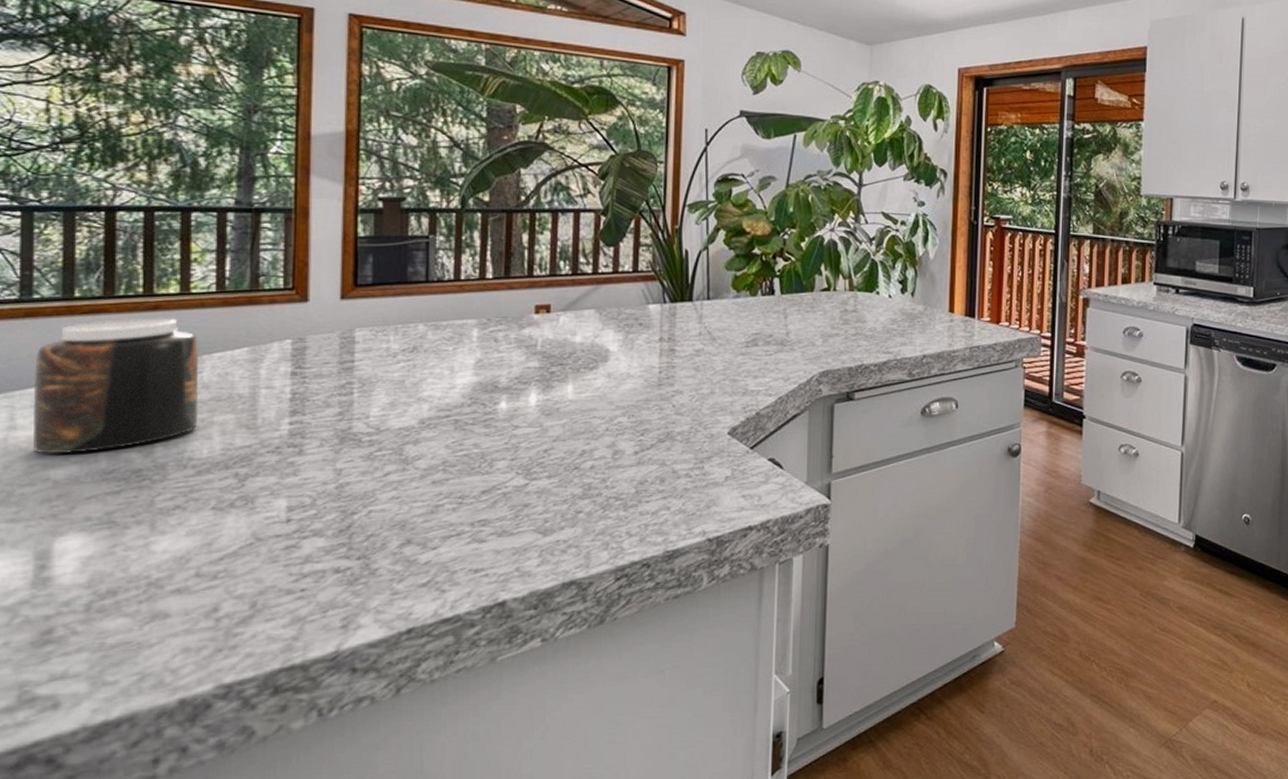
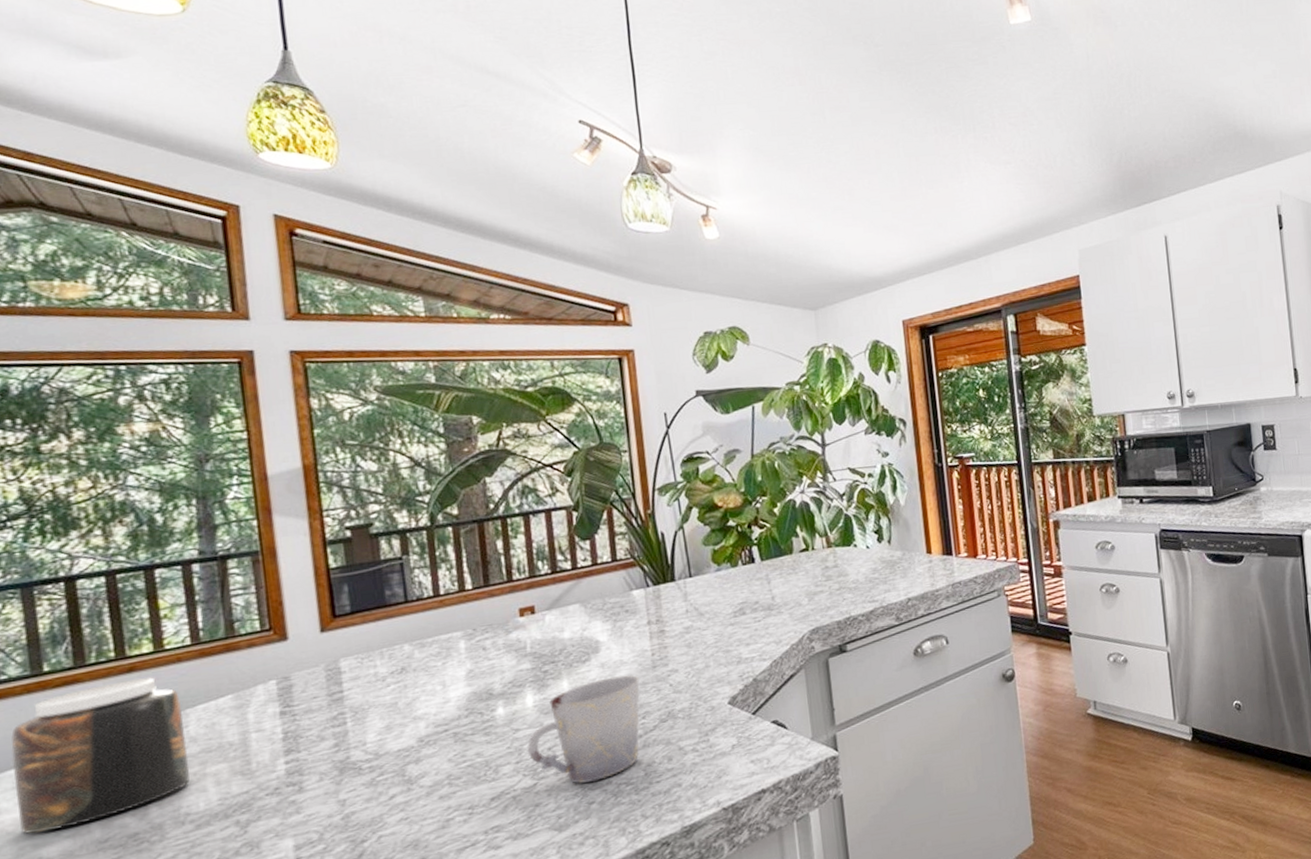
cup: none [523,389,643,492] -> present [527,674,640,784]

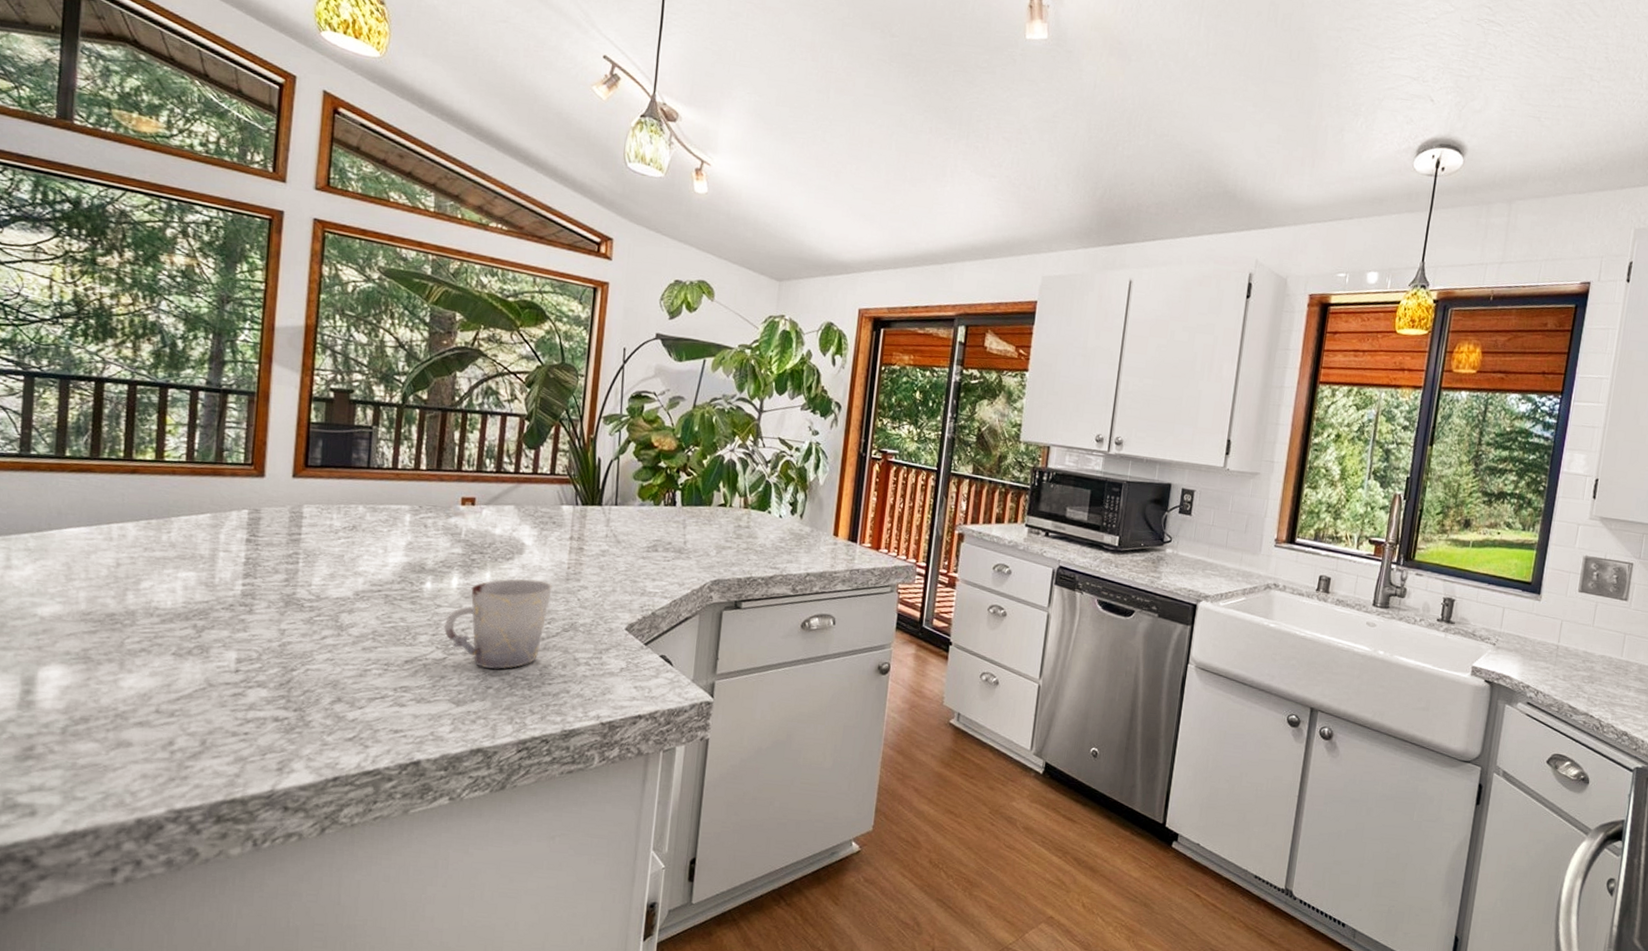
jar: present [11,676,190,834] -> none [25,478,169,595]

